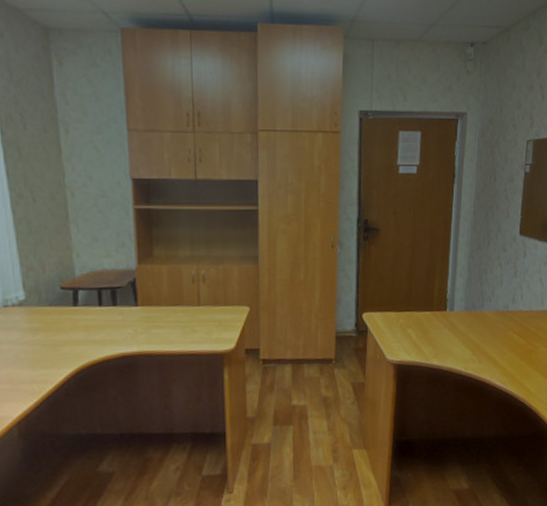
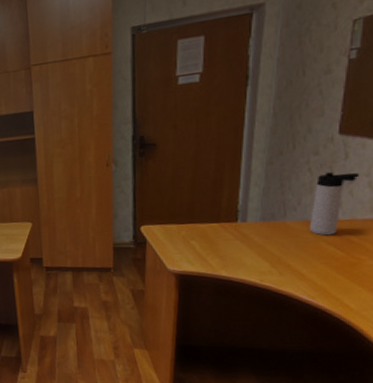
thermos bottle: none [500,267,534,325] -> present [309,171,360,236]

